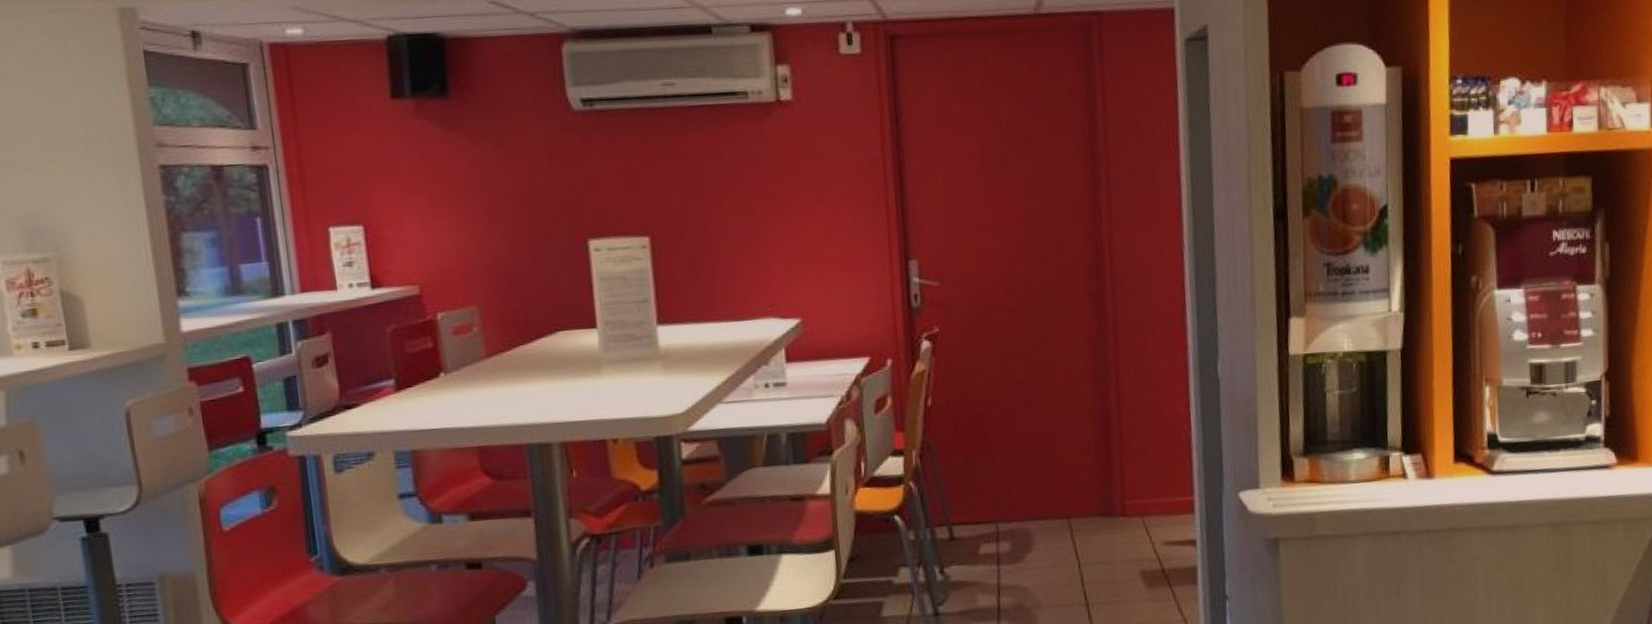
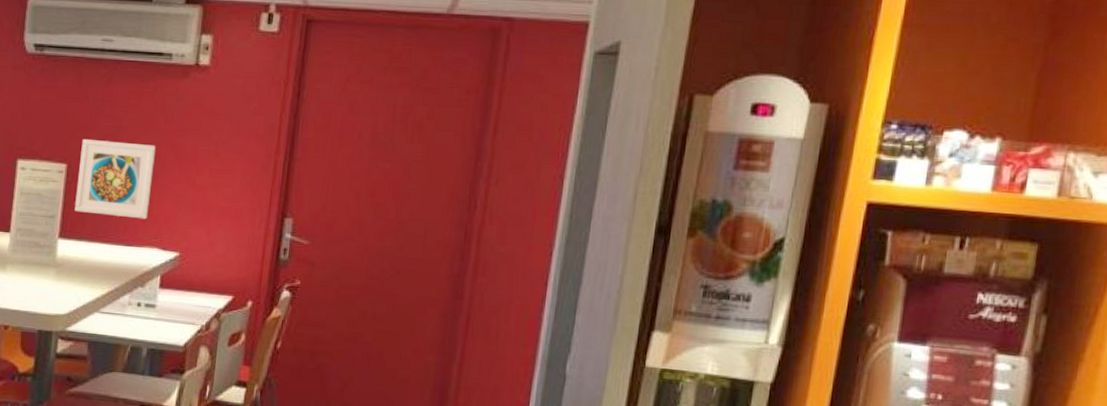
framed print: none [662,199,757,291] -> present [74,138,156,220]

